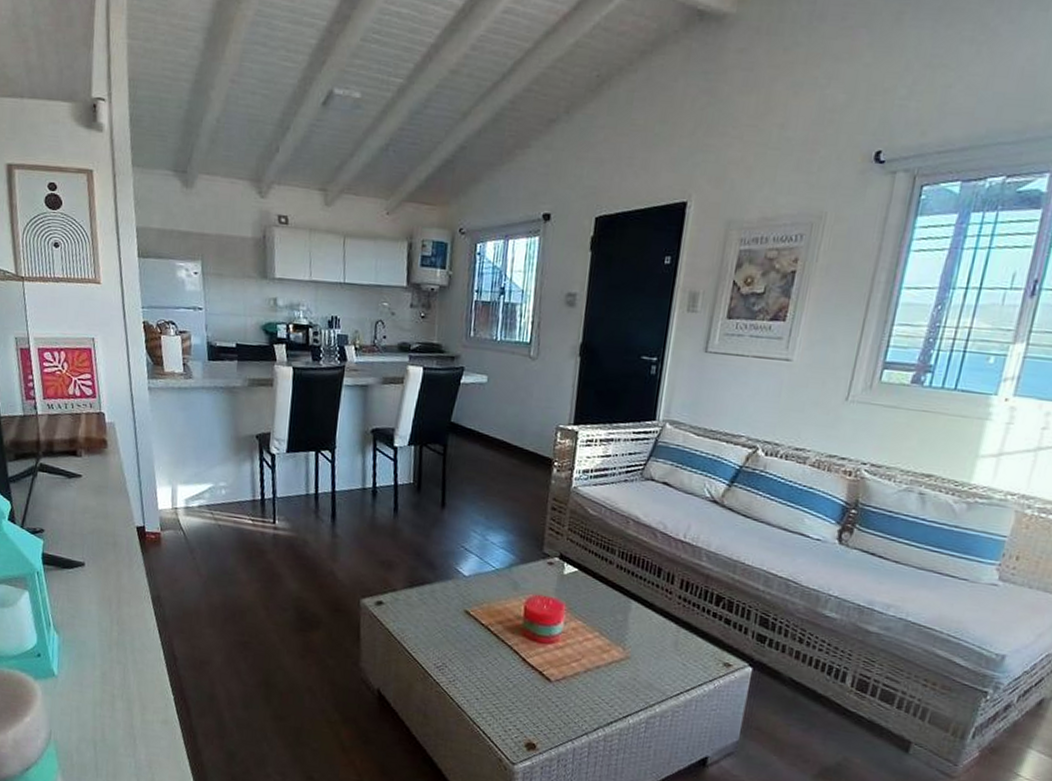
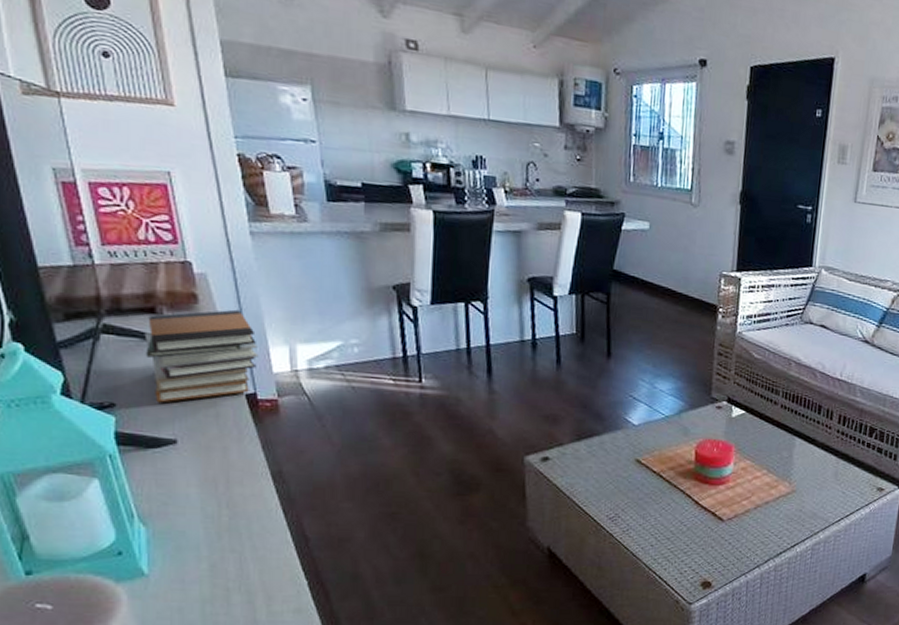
book stack: none [67,453,149,531] -> present [144,309,259,403]

